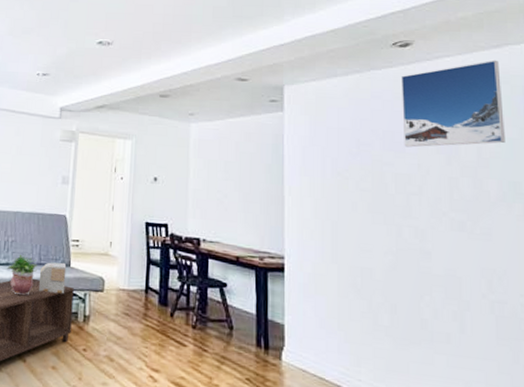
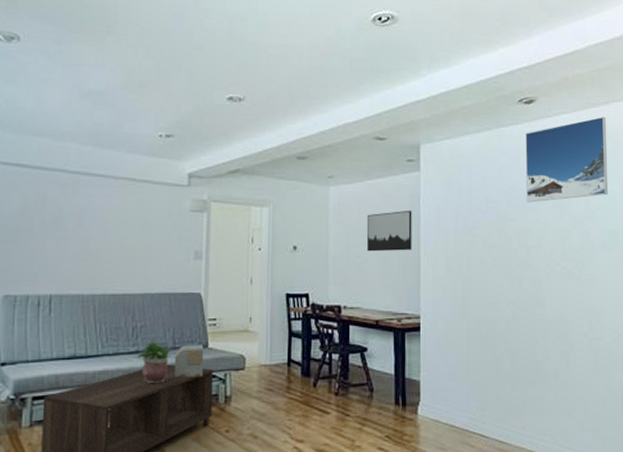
wall art: none [227,148,276,190] -> present [366,210,412,252]

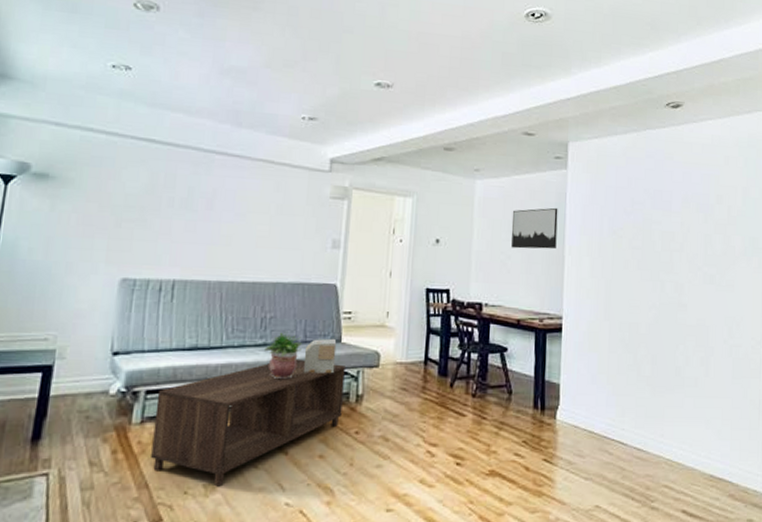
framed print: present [525,116,608,203] -> none [671,124,750,206]

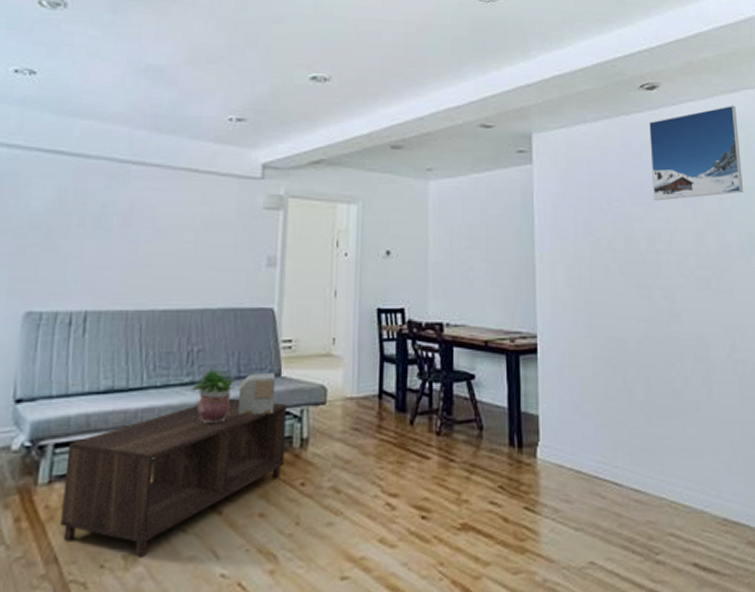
wall art: present [511,207,558,249] -> none [472,208,525,258]
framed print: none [671,124,750,206] -> present [649,105,743,201]

